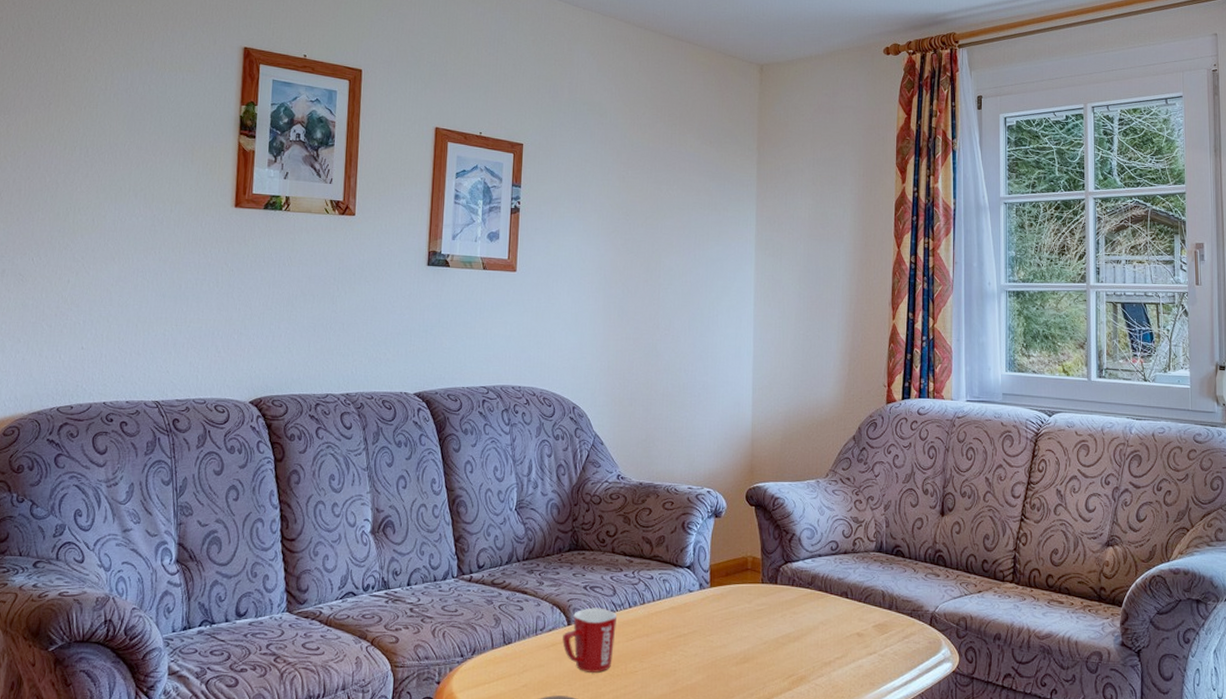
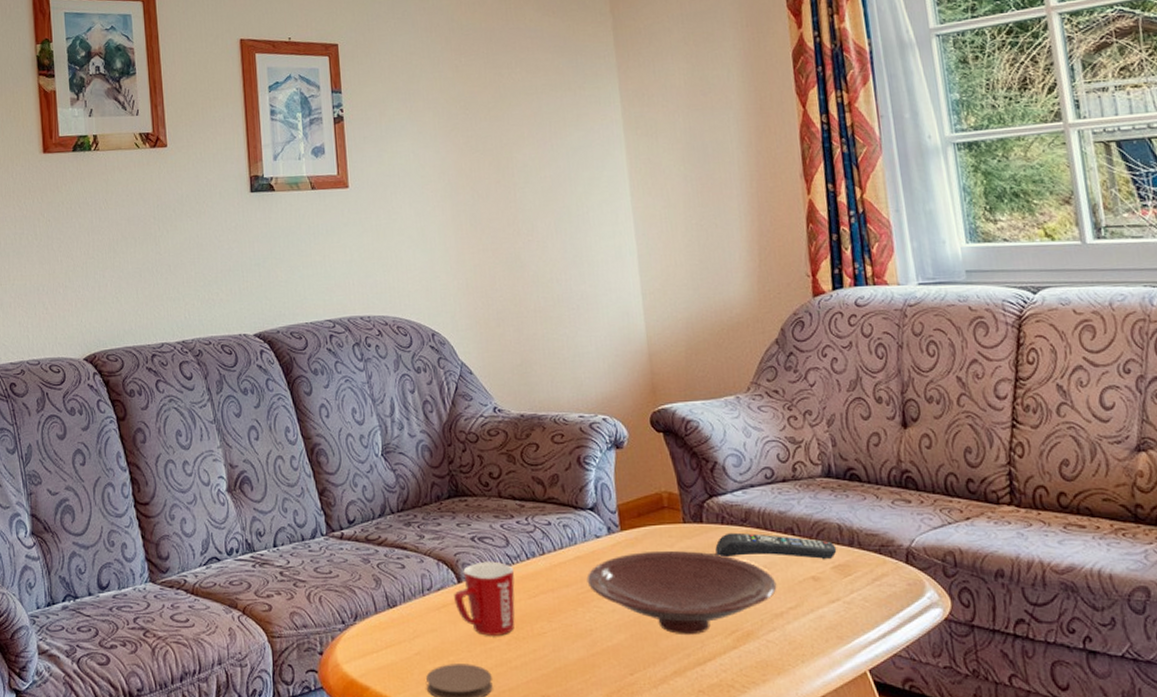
bowl: none [677,605,829,678] -> present [586,550,777,636]
remote control: none [784,593,879,620] -> present [715,532,837,560]

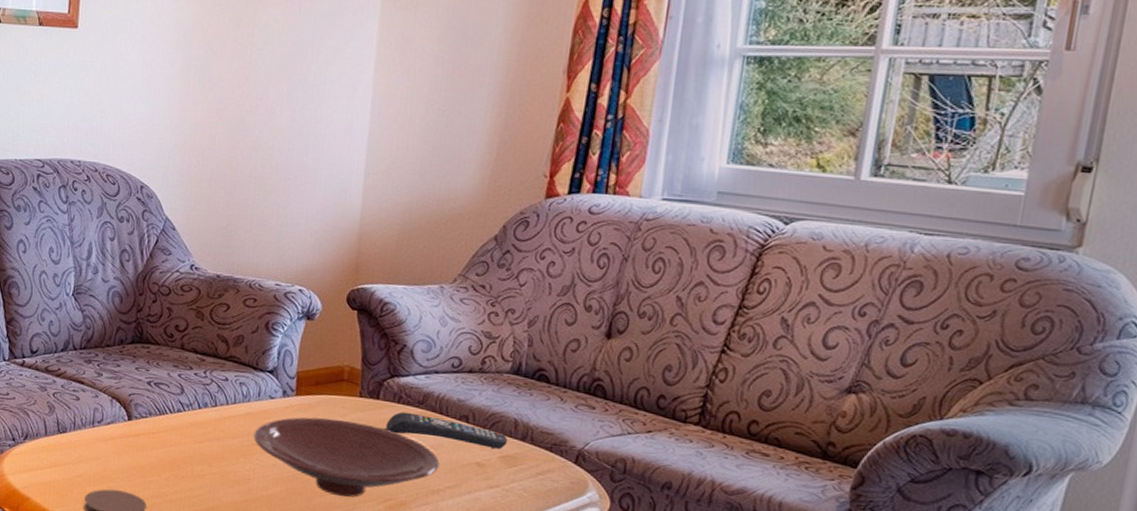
mug: present [454,561,515,636] -> none [122,404,185,472]

